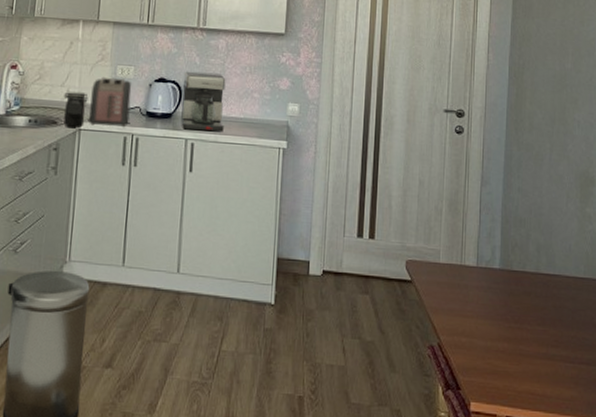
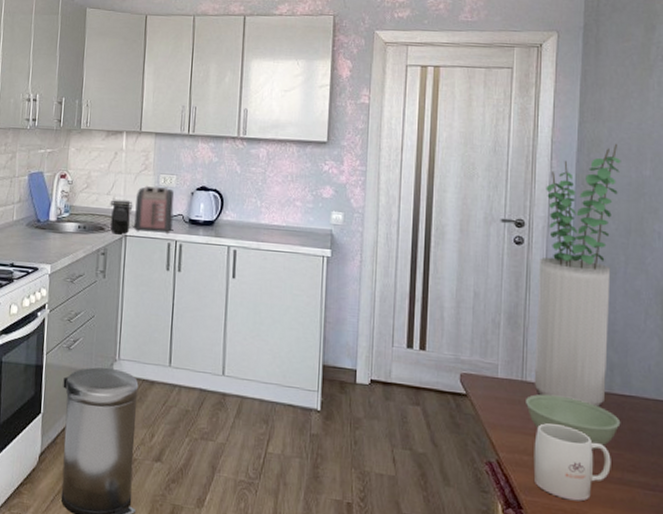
coffee maker: present [181,71,226,132] -> none [223,179,267,240]
bowl: none [464,277,546,329] -> present [526,394,621,451]
mug: none [470,305,538,378] -> present [533,423,611,502]
vase: none [471,38,547,287] -> present [534,143,621,407]

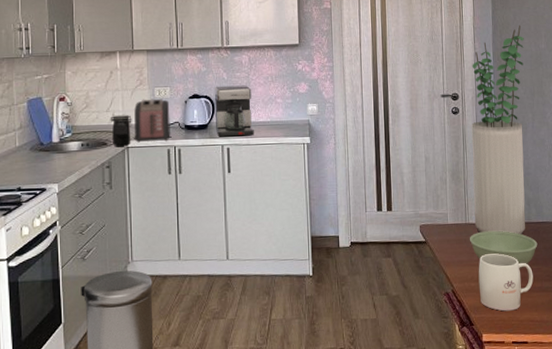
coffee maker: none [223,179,267,240] -> present [214,85,254,137]

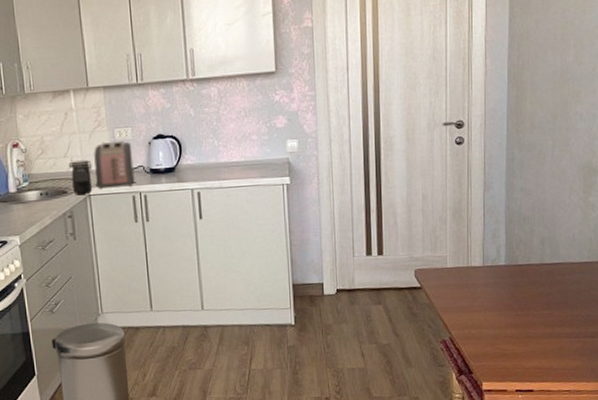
coffee maker: present [214,85,254,137] -> none [180,121,227,181]
bowl: present [470,230,538,269] -> none [472,273,551,315]
vase: present [472,25,526,235] -> none [478,34,548,278]
mug: present [478,253,534,312] -> none [480,298,544,359]

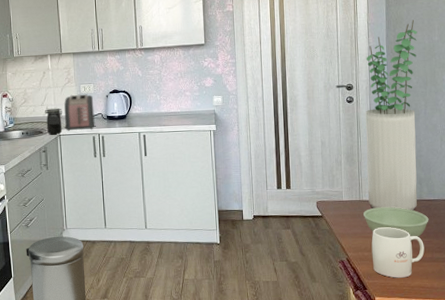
bowl: none [472,273,551,315] -> present [363,207,429,242]
vase: none [478,34,548,278] -> present [366,19,418,211]
mug: none [480,298,544,359] -> present [371,227,425,278]

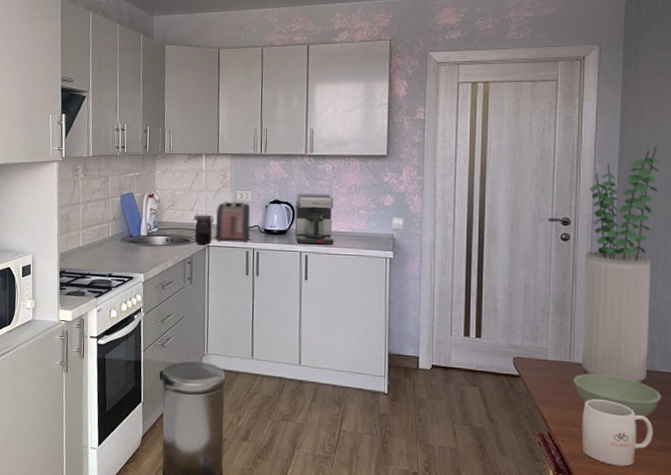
coffee maker: none [131,81,167,126] -> present [295,193,334,245]

